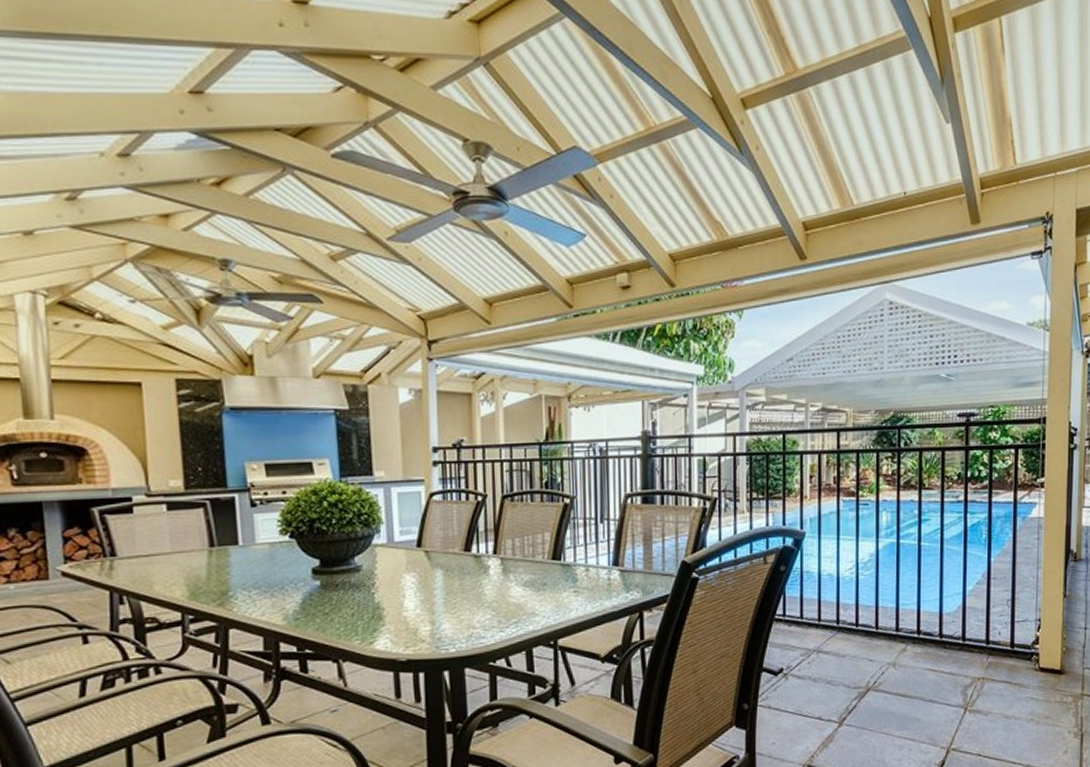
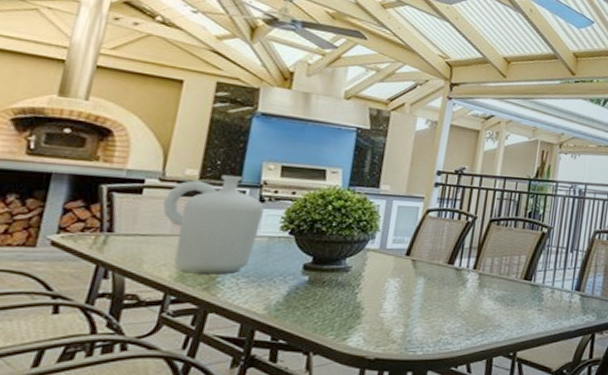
water jug: none [156,481,259,591] -> present [163,175,264,275]

